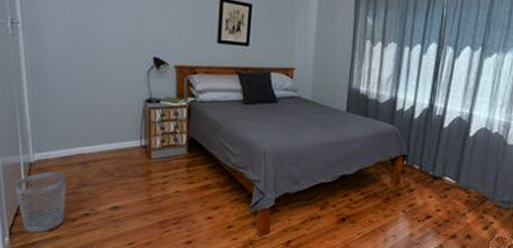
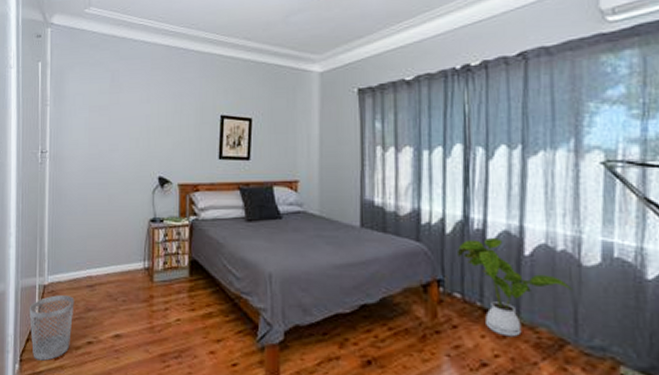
house plant: none [421,122,499,197] -> present [458,237,574,337]

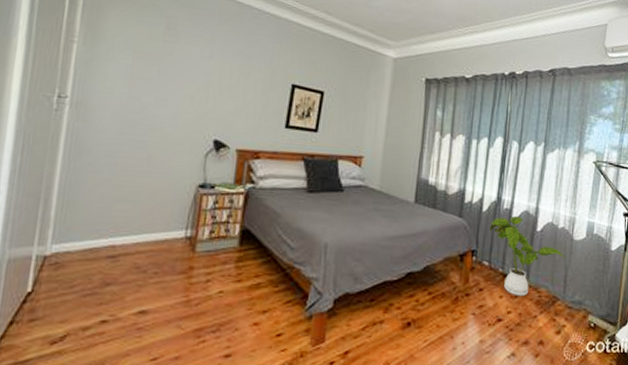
wastebasket: present [29,295,75,361] -> none [16,267,88,347]

